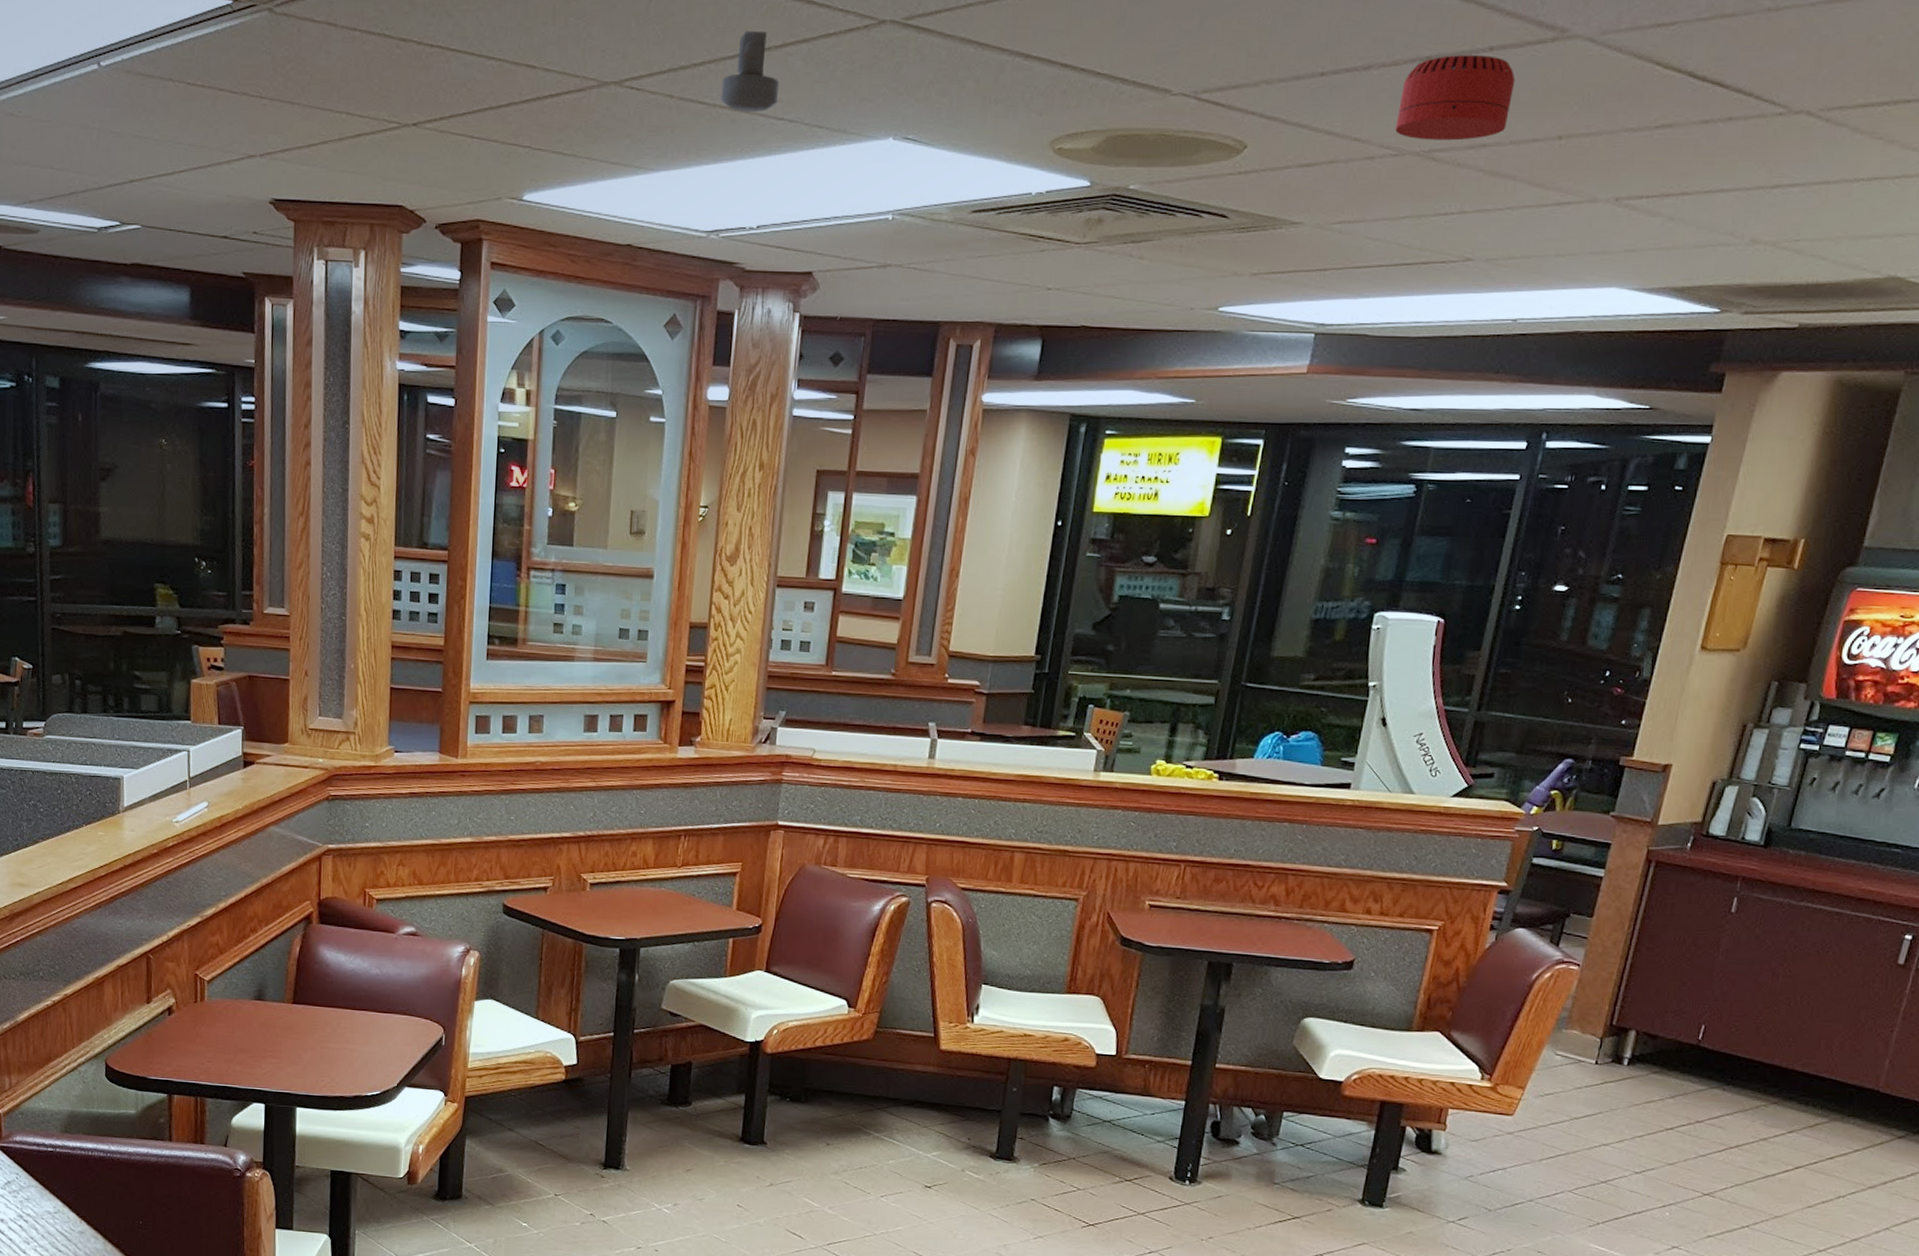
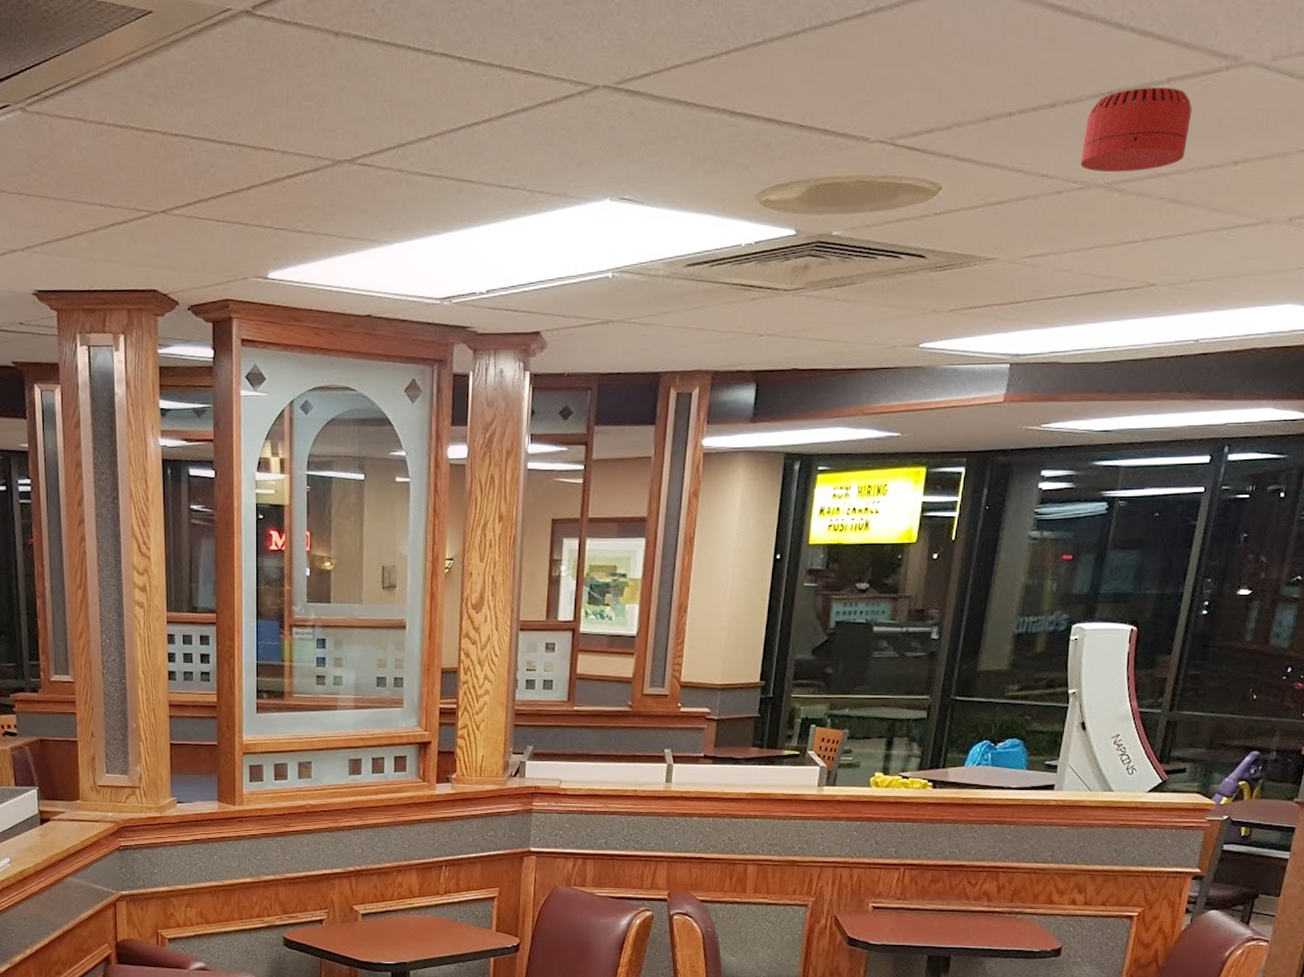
security camera: present [720,30,780,112] -> none [447,102,502,182]

